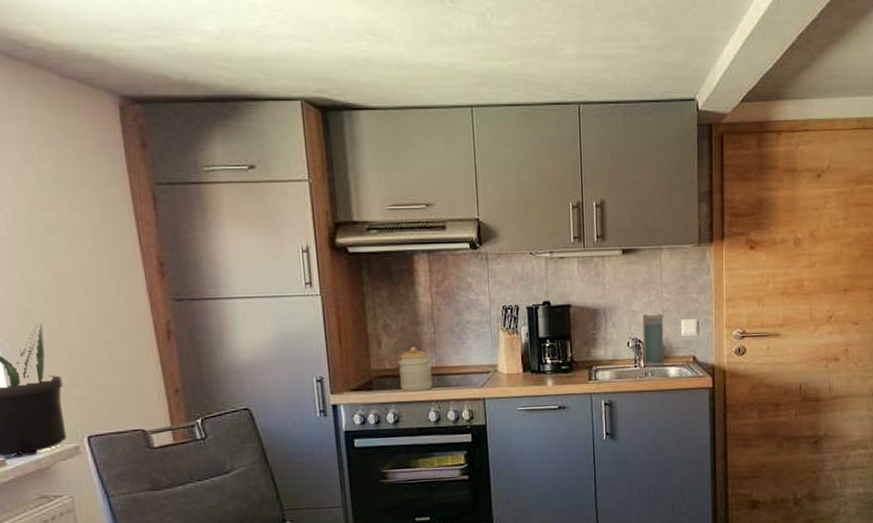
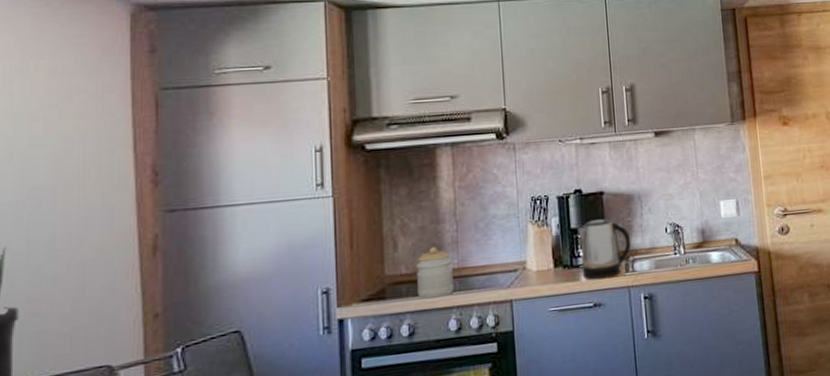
kettle: none [544,330,595,385] -> present [576,218,632,280]
soap dispenser: present [642,313,664,367] -> none [679,195,706,254]

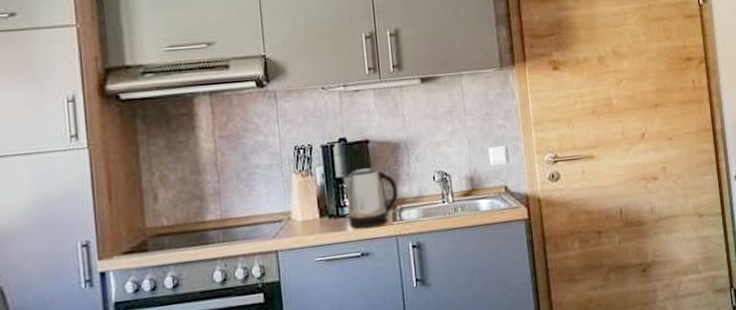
jar: present [415,247,455,299] -> none [177,198,218,251]

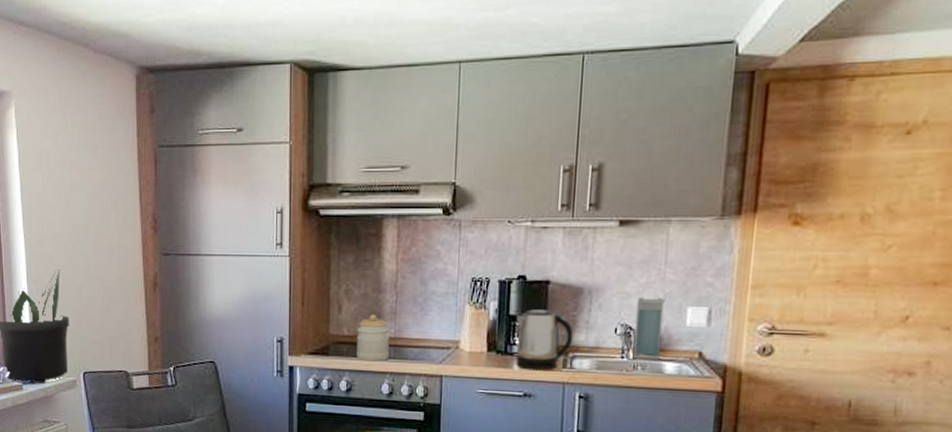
jar: none [177,198,218,251] -> present [356,314,390,362]
soap dispenser: none [447,142,475,202] -> present [632,297,665,360]

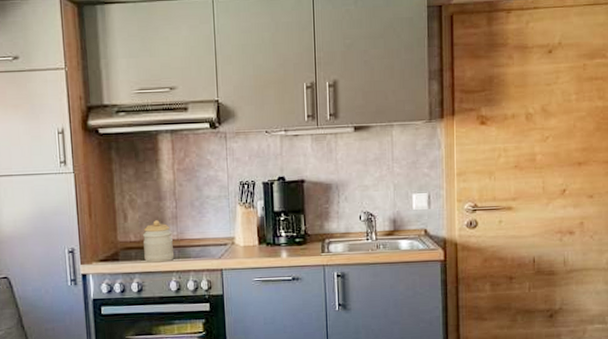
kettle: present [515,308,574,371] -> none [279,204,328,257]
soap dispenser: present [632,297,665,360] -> none [374,187,396,240]

